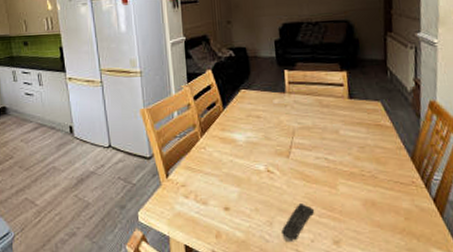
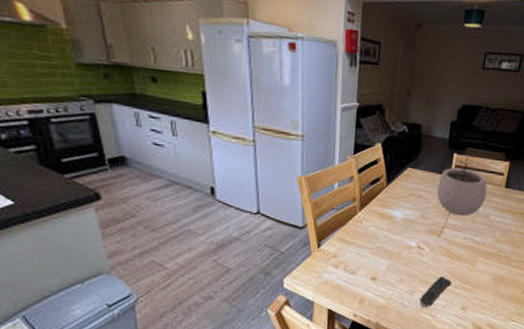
plant pot: none [274,72,330,134] -> present [436,157,488,216]

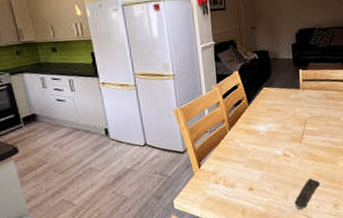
plant pot: present [436,157,488,216] -> none [291,71,334,122]

